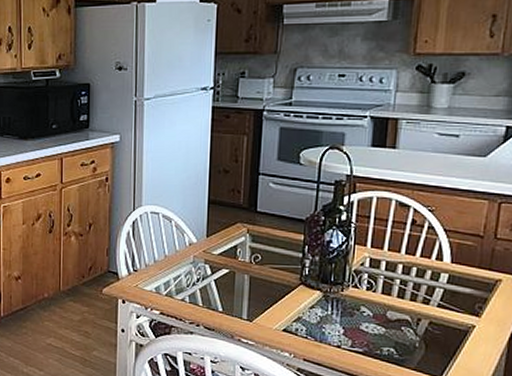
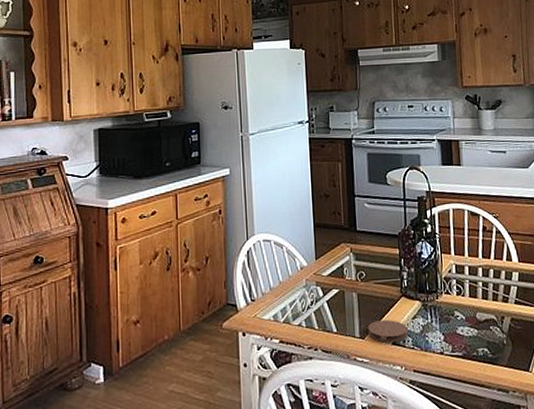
coaster: none [257,305,303,329] -> present [367,320,408,342]

